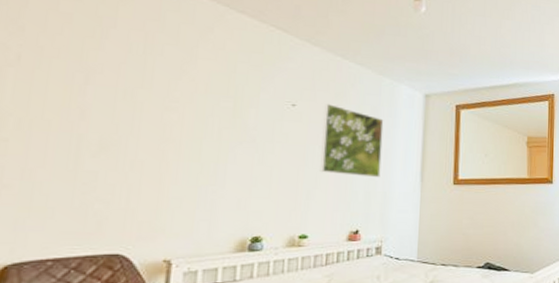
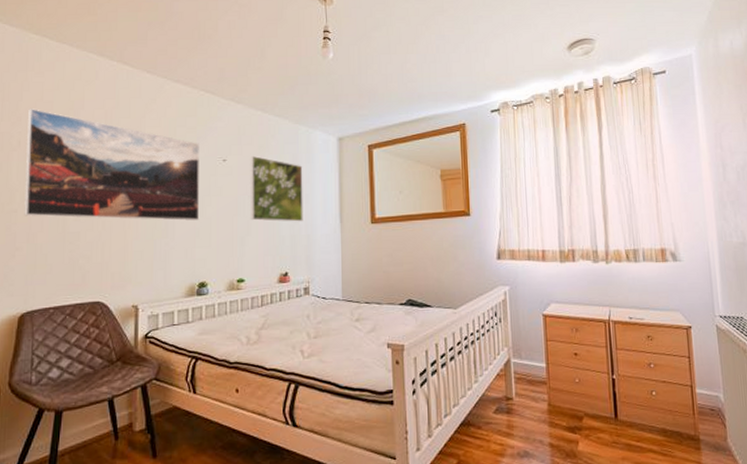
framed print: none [18,18,264,169] -> present [24,109,200,222]

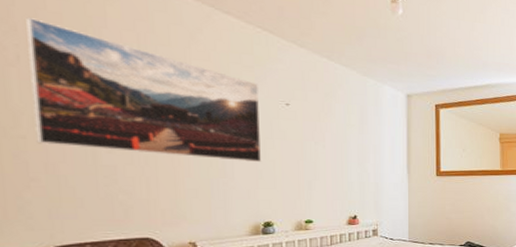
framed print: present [250,155,303,222] -> none [316,102,372,170]

